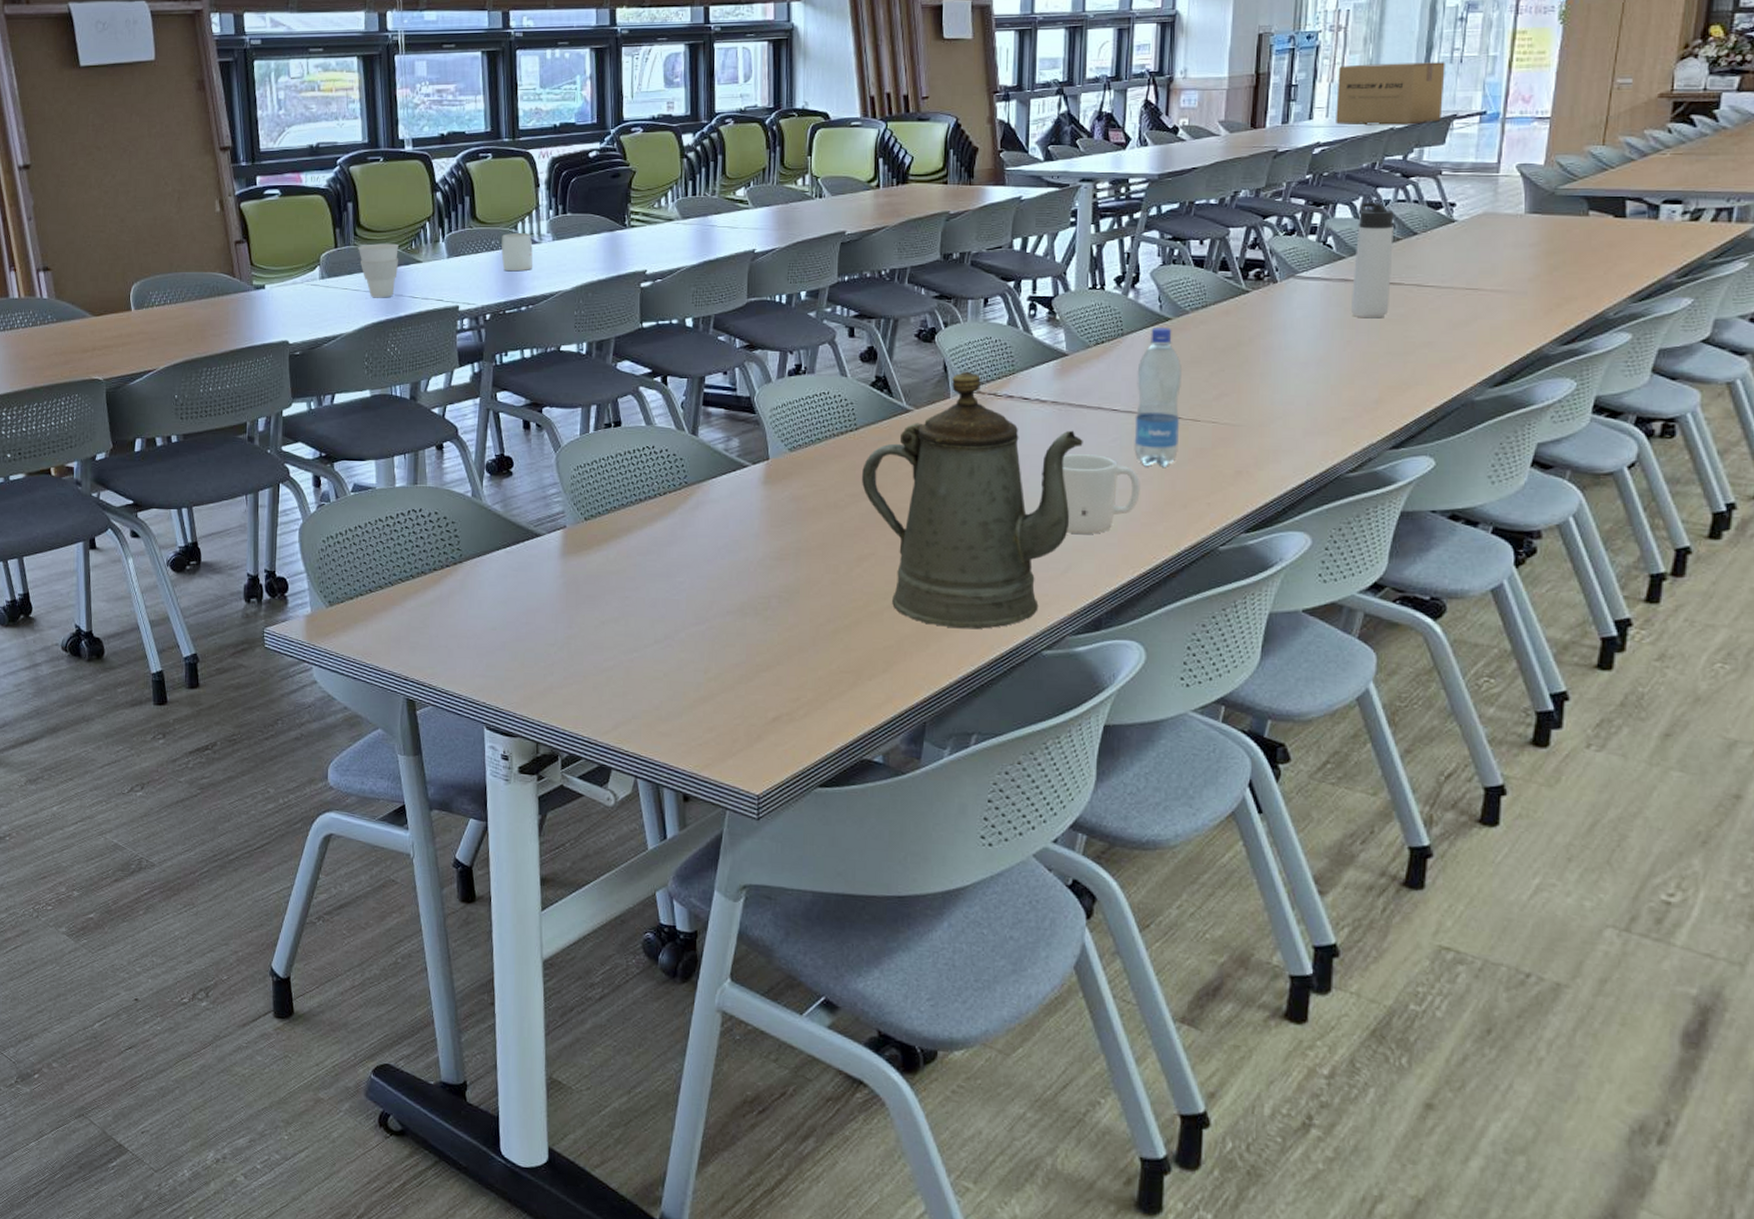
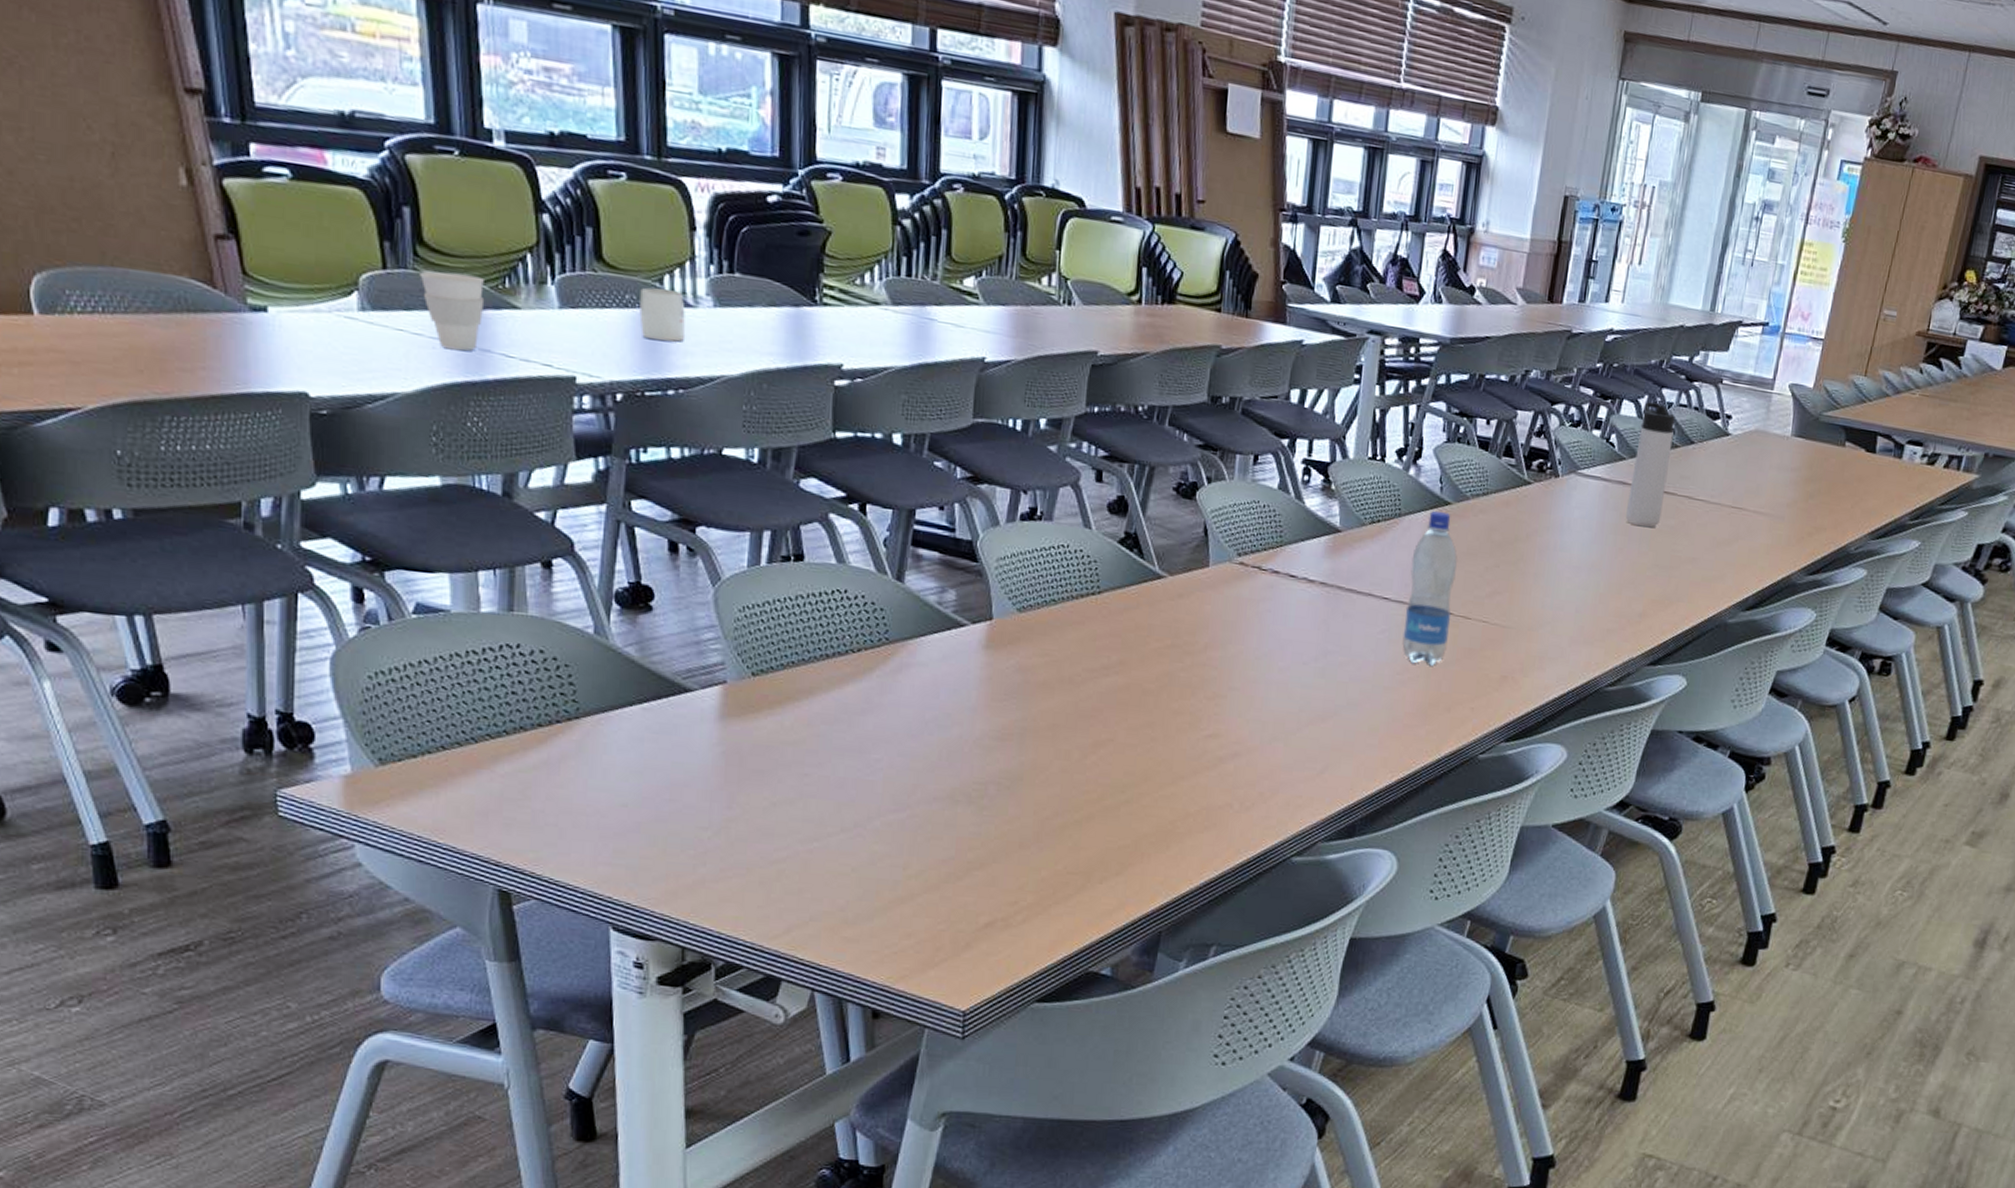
coffee pot: present [861,371,1083,629] -> none [1102,537,1350,831]
mug: present [1062,454,1140,534] -> none [1326,642,1406,733]
box: present [1336,62,1445,125] -> none [1630,248,1738,327]

